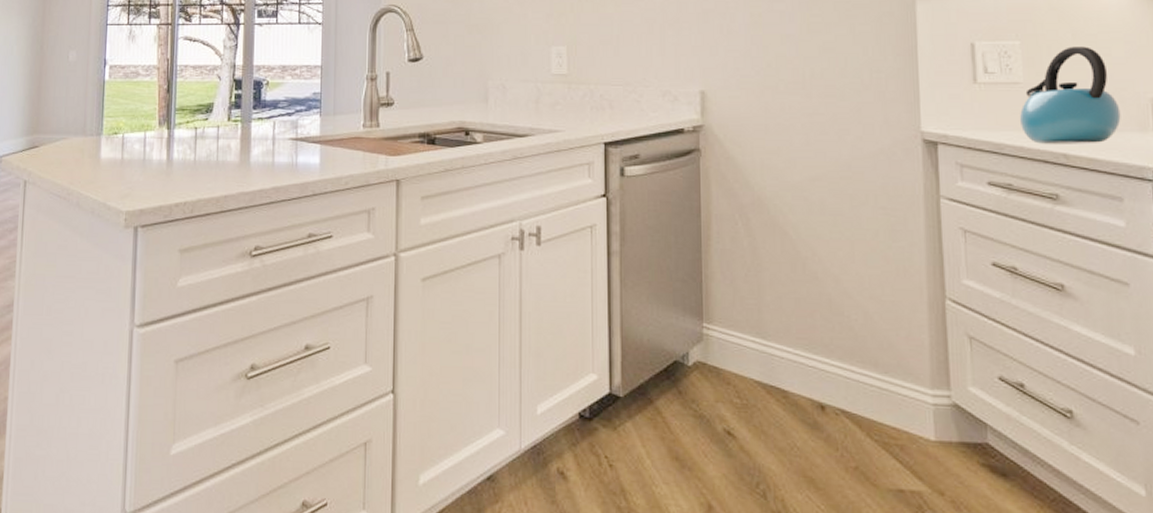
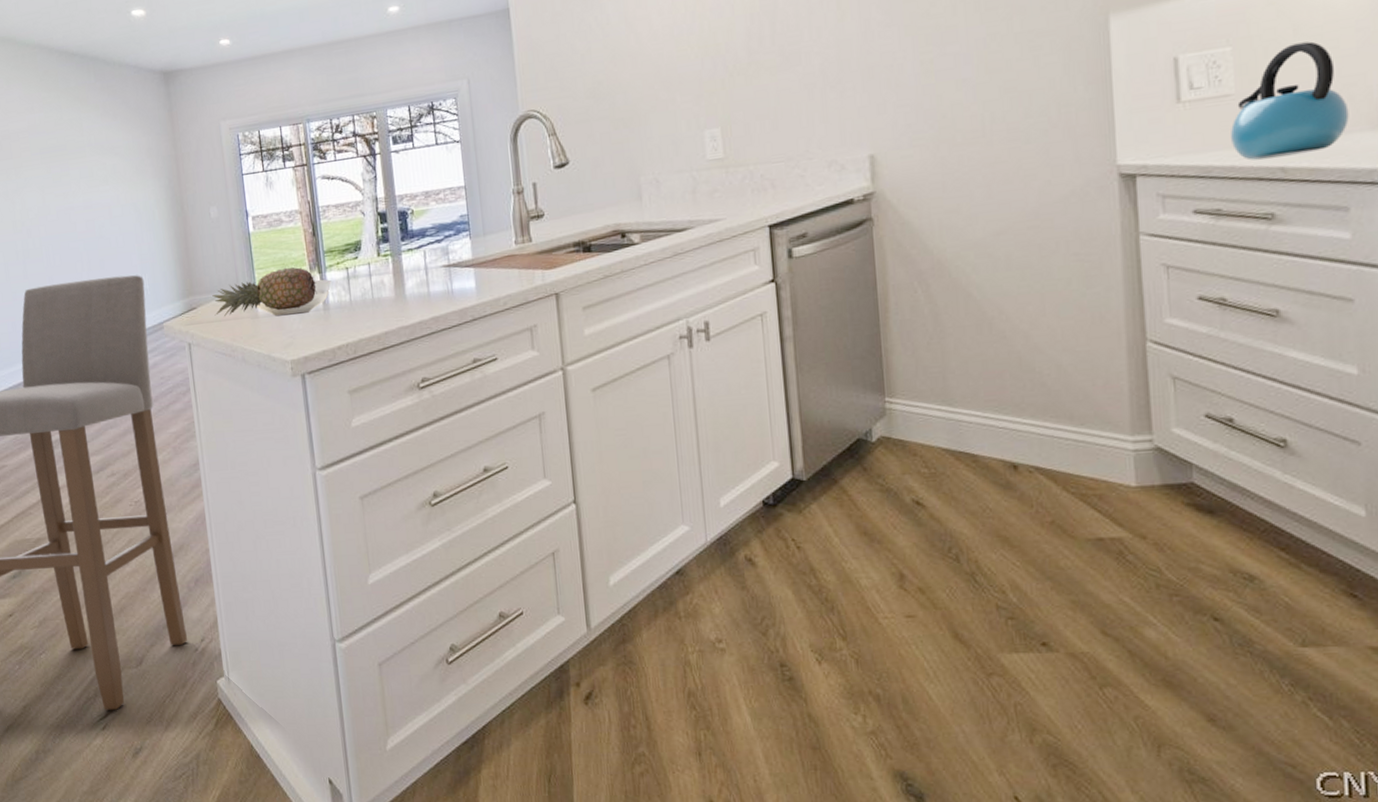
fruit: none [56,119,163,161] -> present [212,266,317,317]
bowl: none [97,135,179,167] -> present [254,279,332,317]

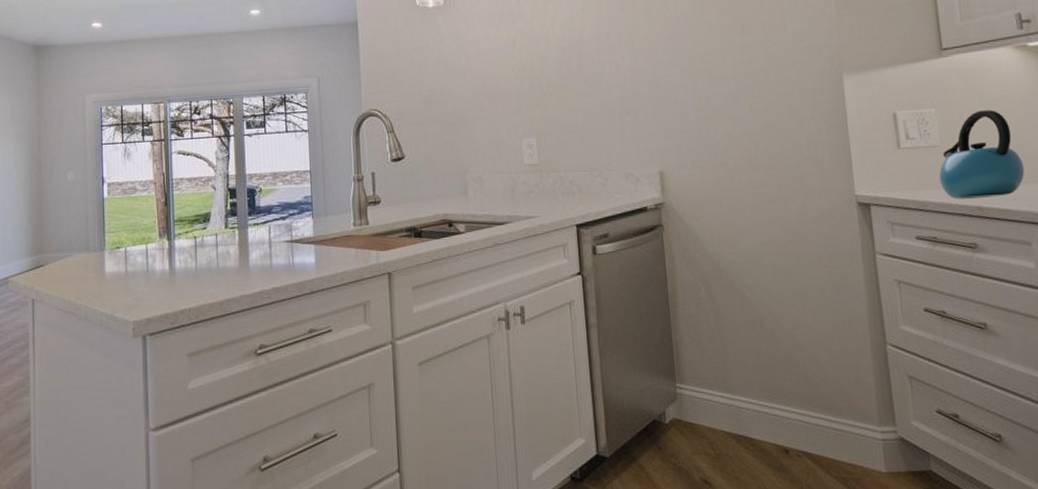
fruit: present [212,266,317,317] -> none [61,232,165,276]
bowl: present [254,279,332,317] -> none [102,246,179,279]

